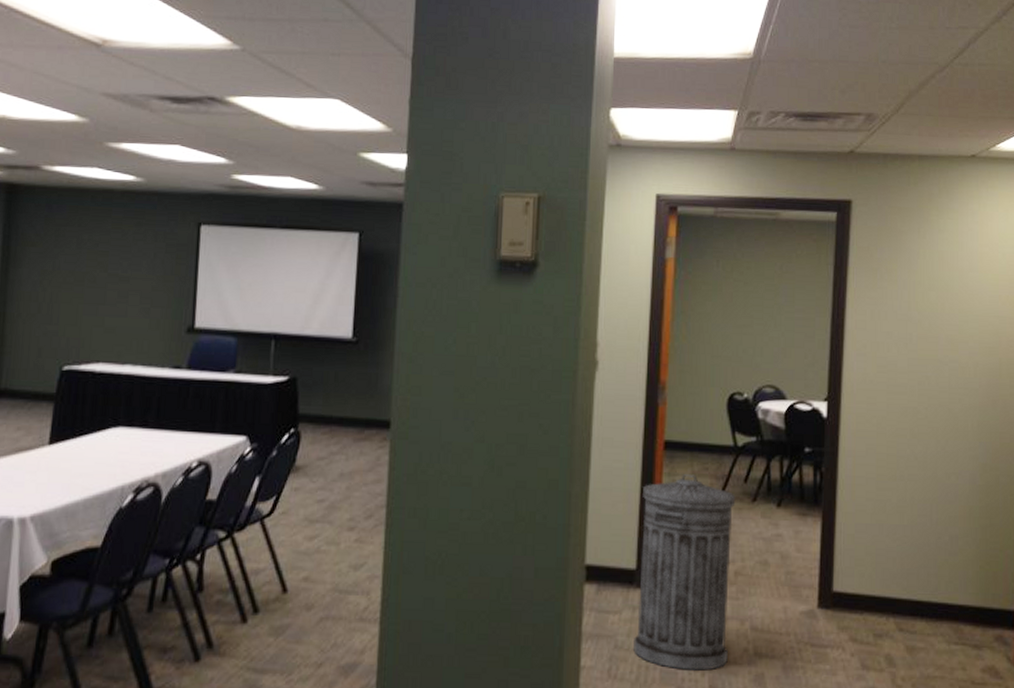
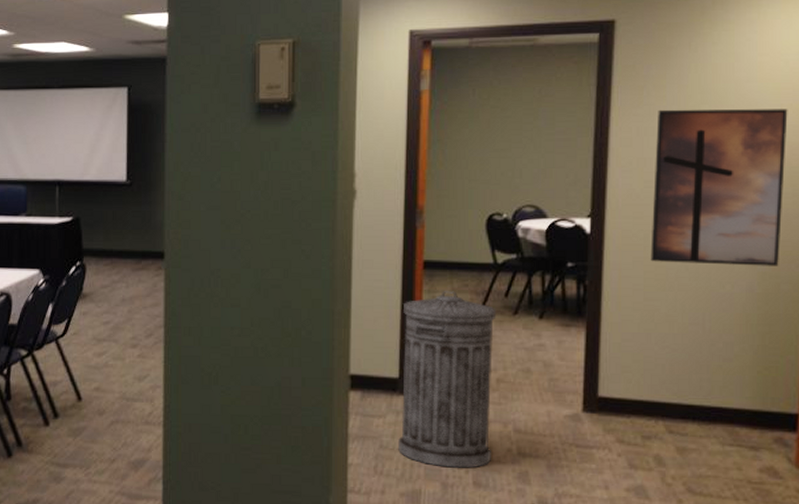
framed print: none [883,293,1005,458] -> present [650,109,788,266]

